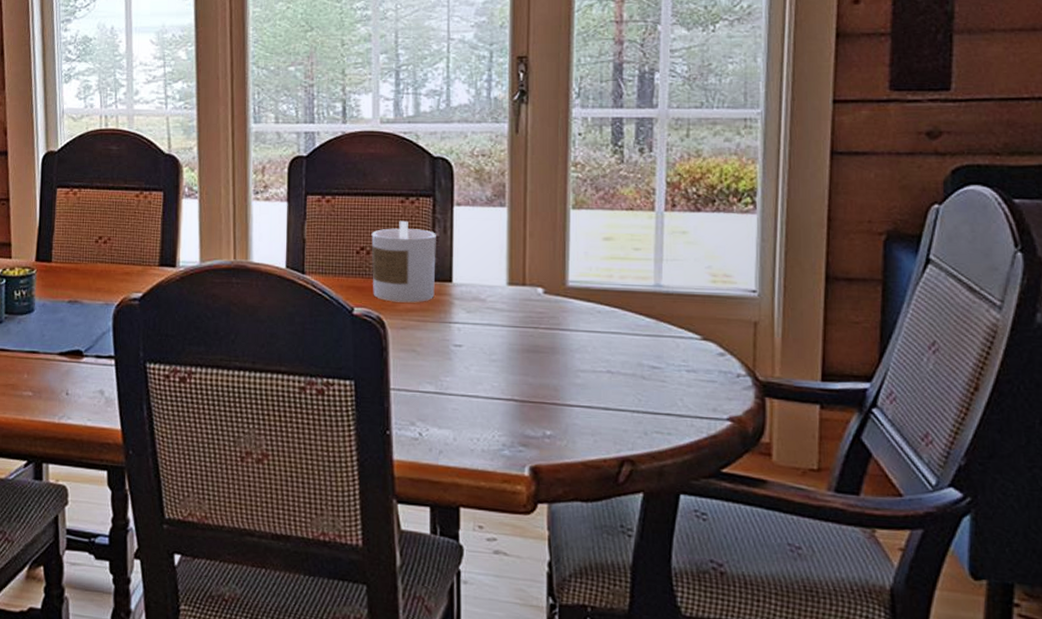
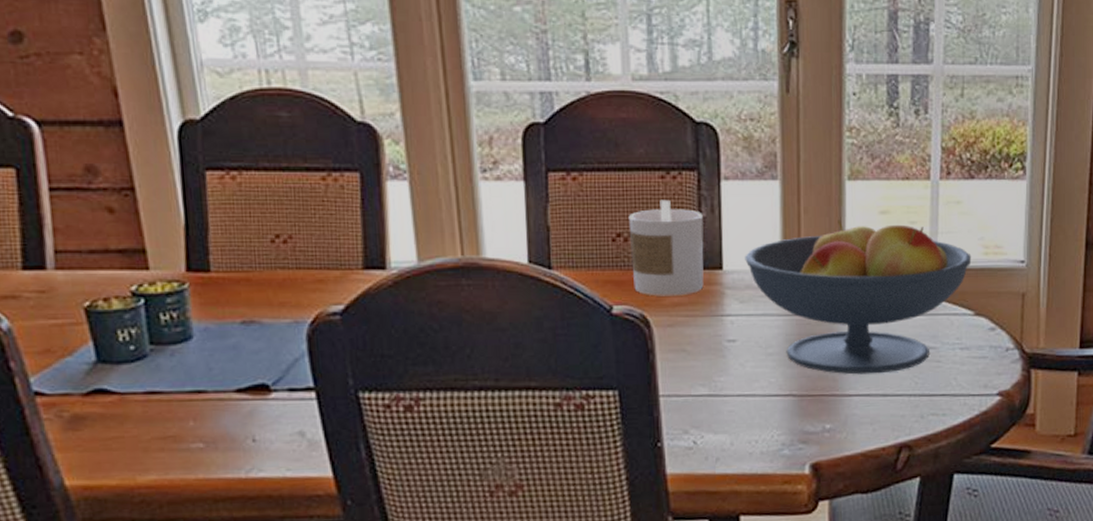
fruit bowl: none [473,244,698,388] -> present [745,220,972,375]

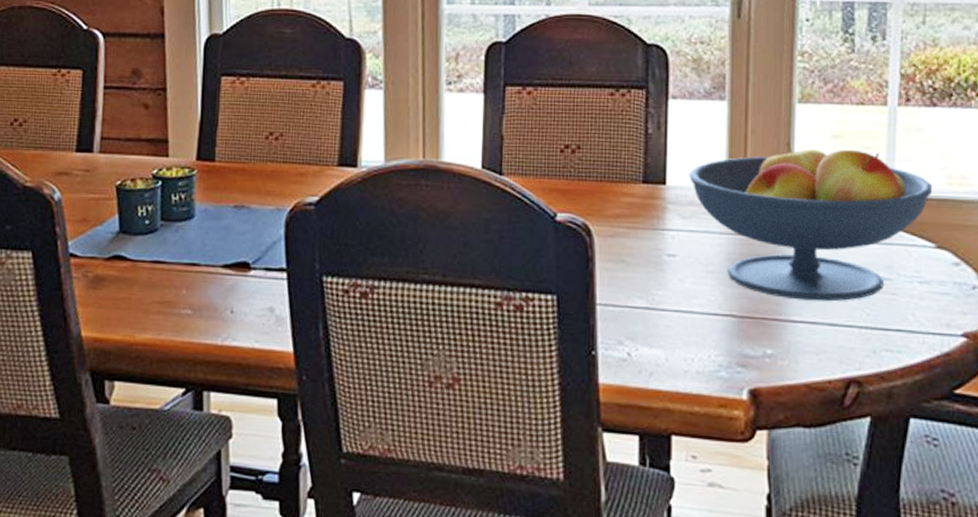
candle: present [628,199,704,296] -> none [577,115,649,208]

